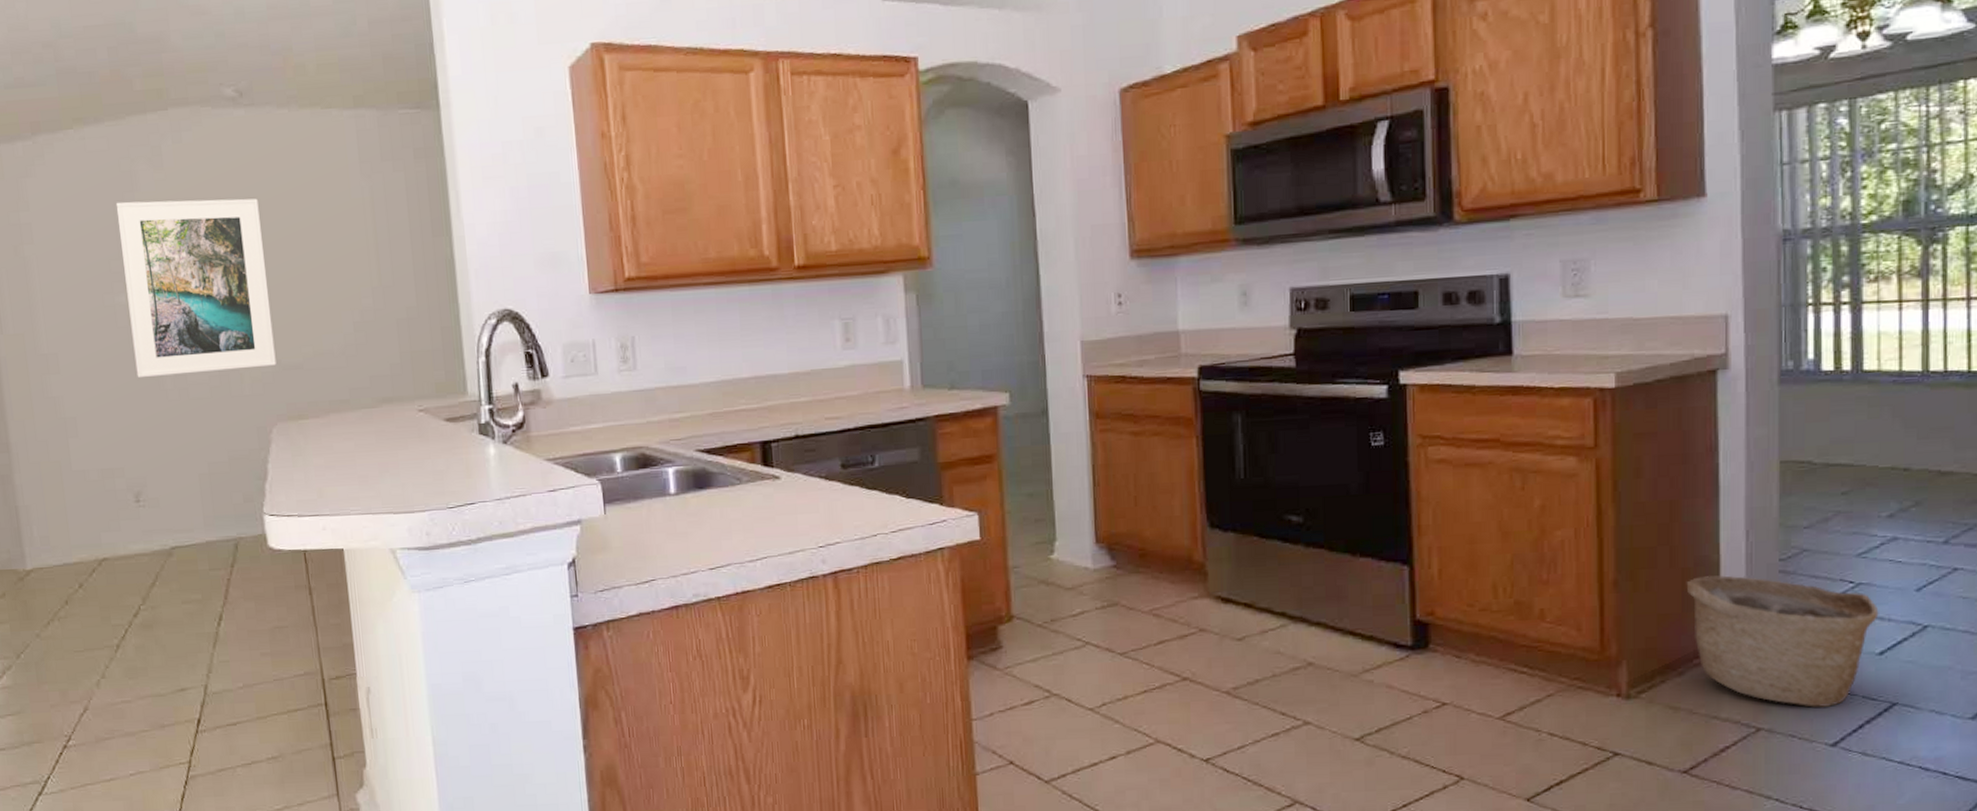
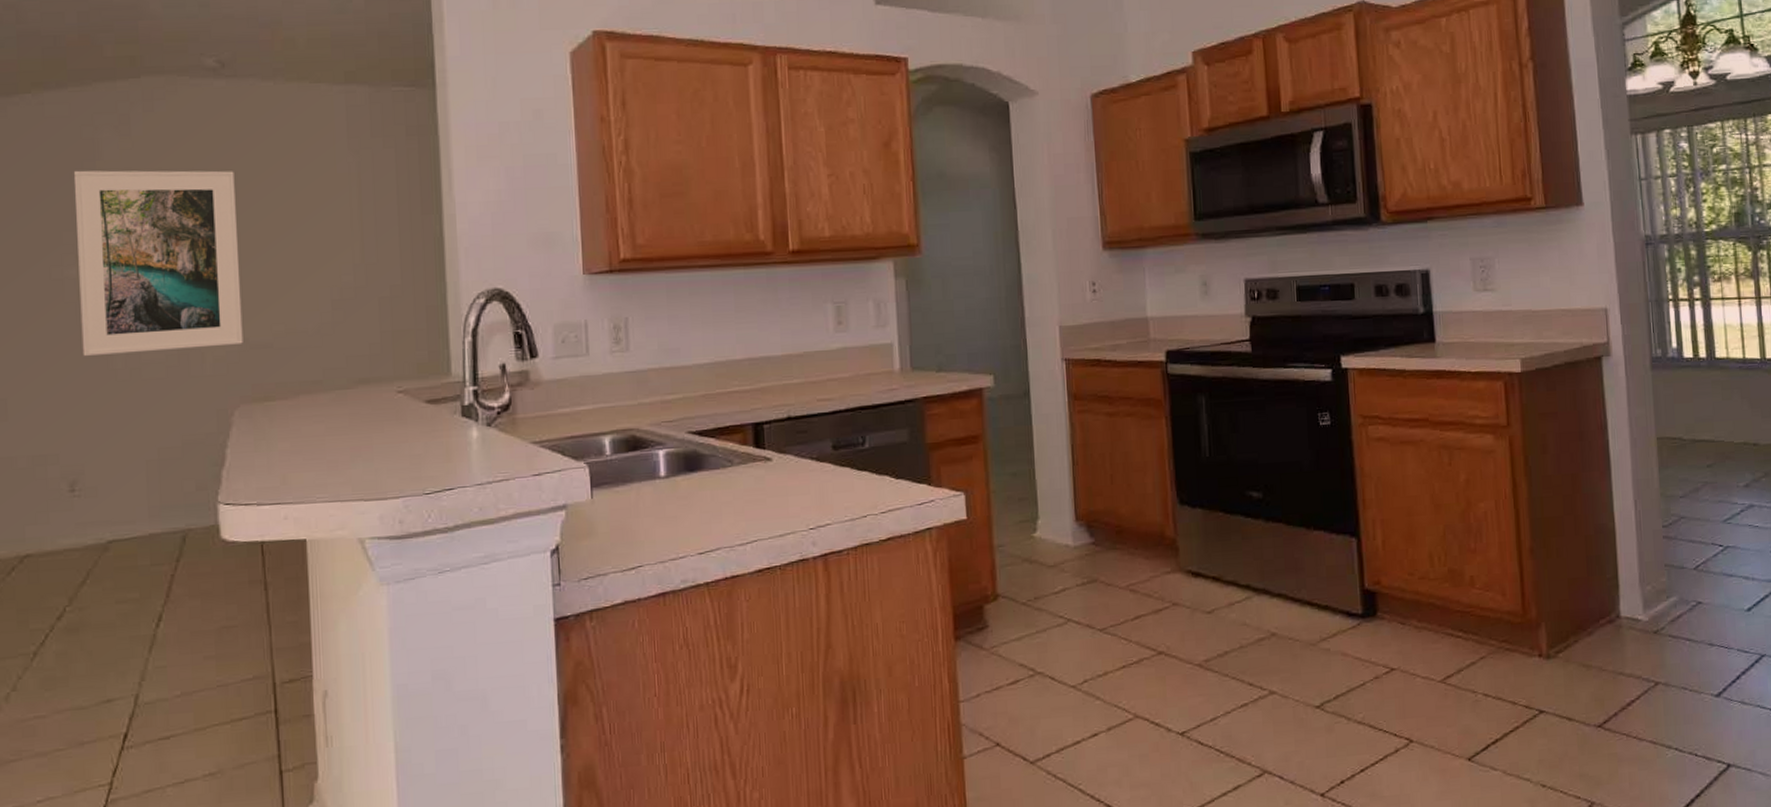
basket: present [1686,575,1879,708] -> none [1589,541,1745,662]

